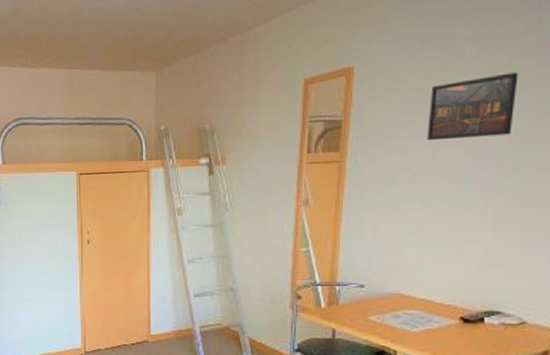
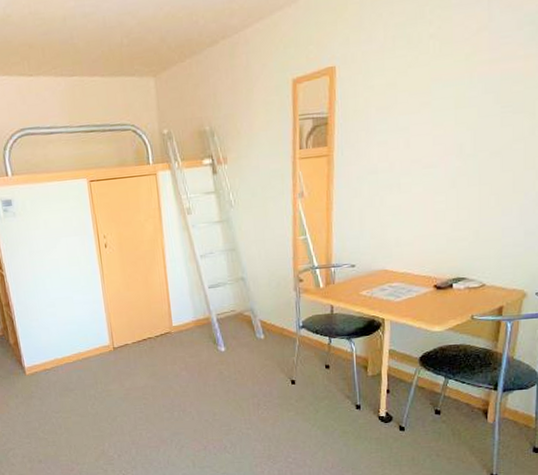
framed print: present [427,72,518,141] -> none [401,67,474,133]

